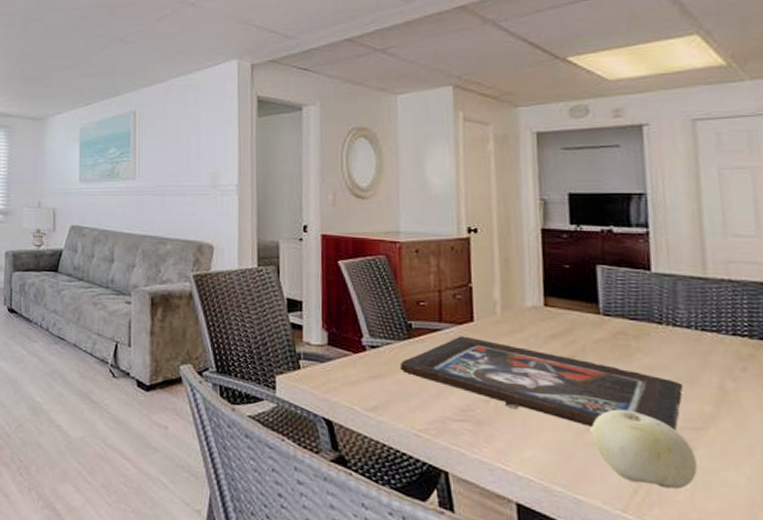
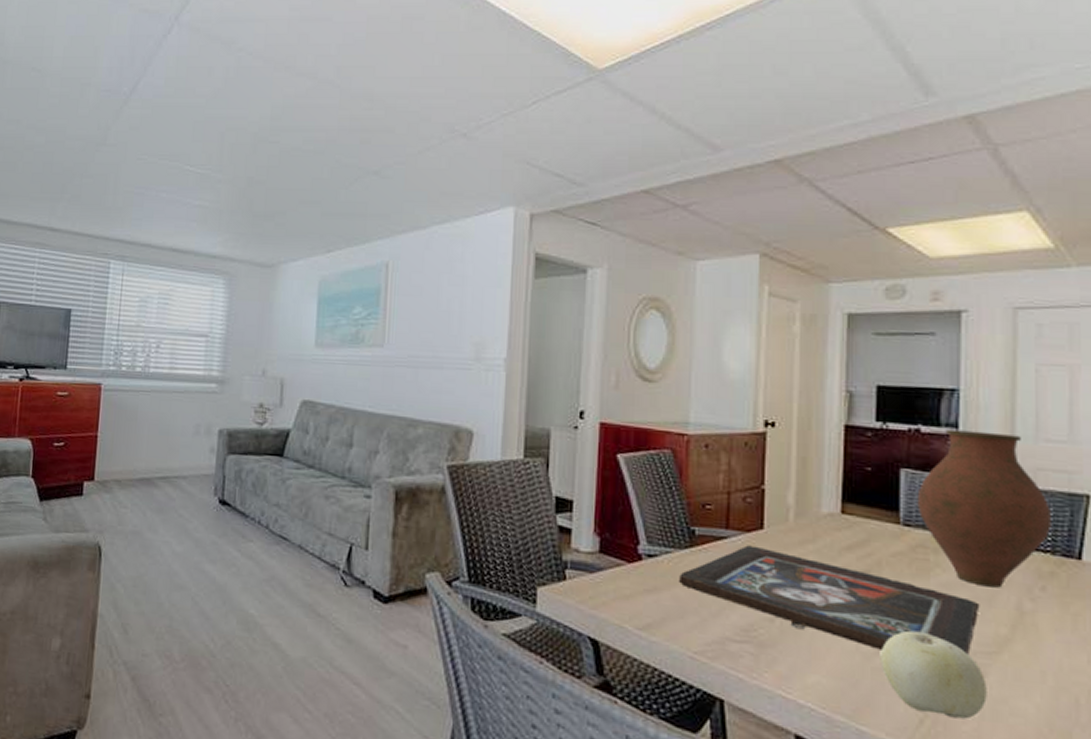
vase: none [614,229,747,370] -> present [917,429,1051,588]

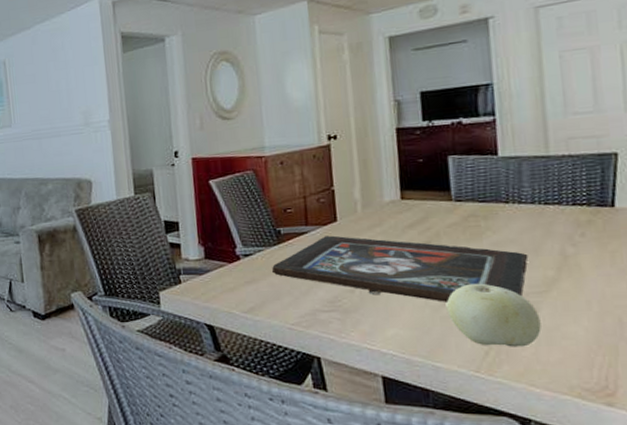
vase: present [917,429,1051,588] -> none [464,113,585,240]

